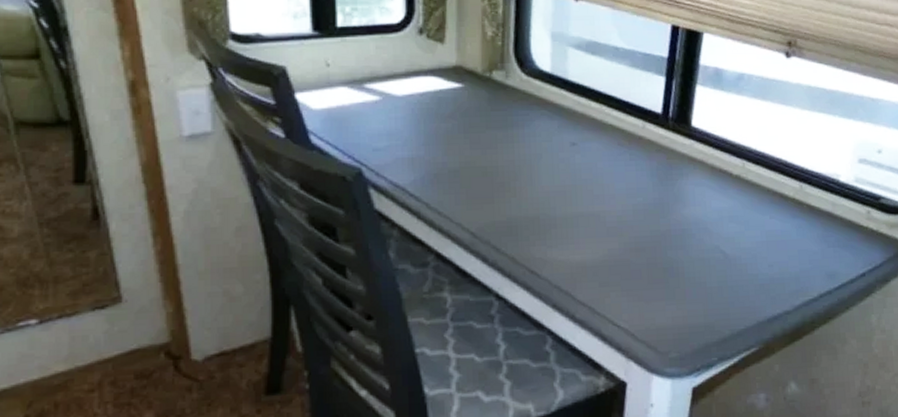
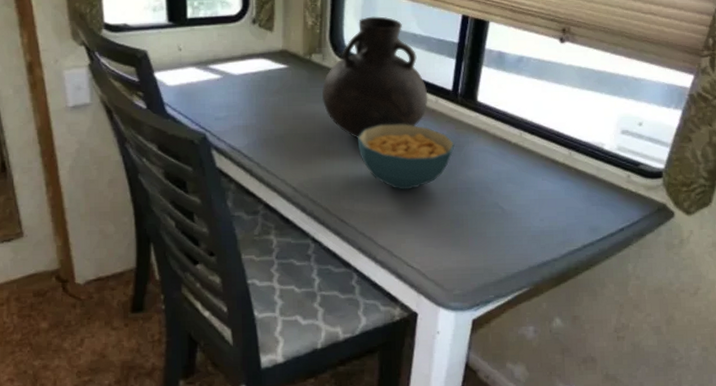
vase: none [505,26,634,172] -> present [322,16,428,138]
cereal bowl: none [549,154,666,234] -> present [357,124,455,190]

